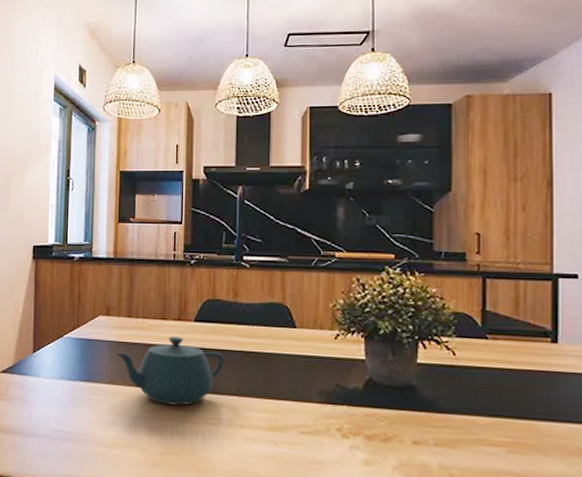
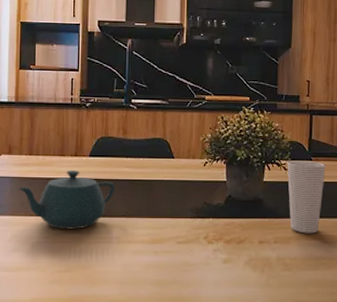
cup: none [450,337,509,438] -> present [287,160,326,234]

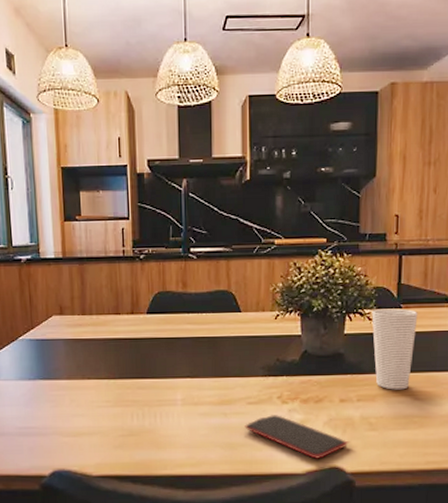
teapot: present [18,170,115,230] -> none [73,329,176,393]
smartphone: none [173,254,268,296] -> present [245,415,350,459]

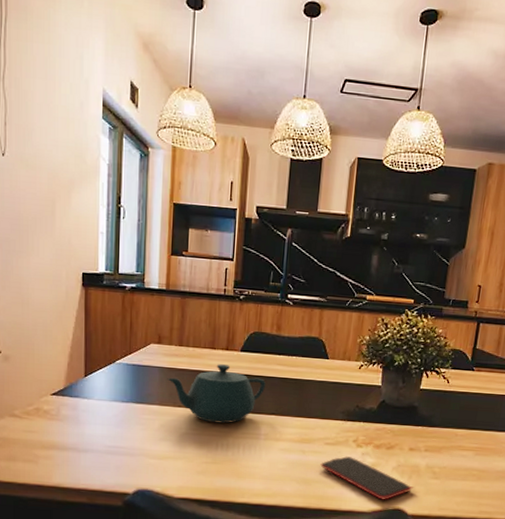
teapot: none [73,329,176,393] -> present [167,364,265,424]
cup: present [371,308,418,390] -> none [443,369,488,445]

